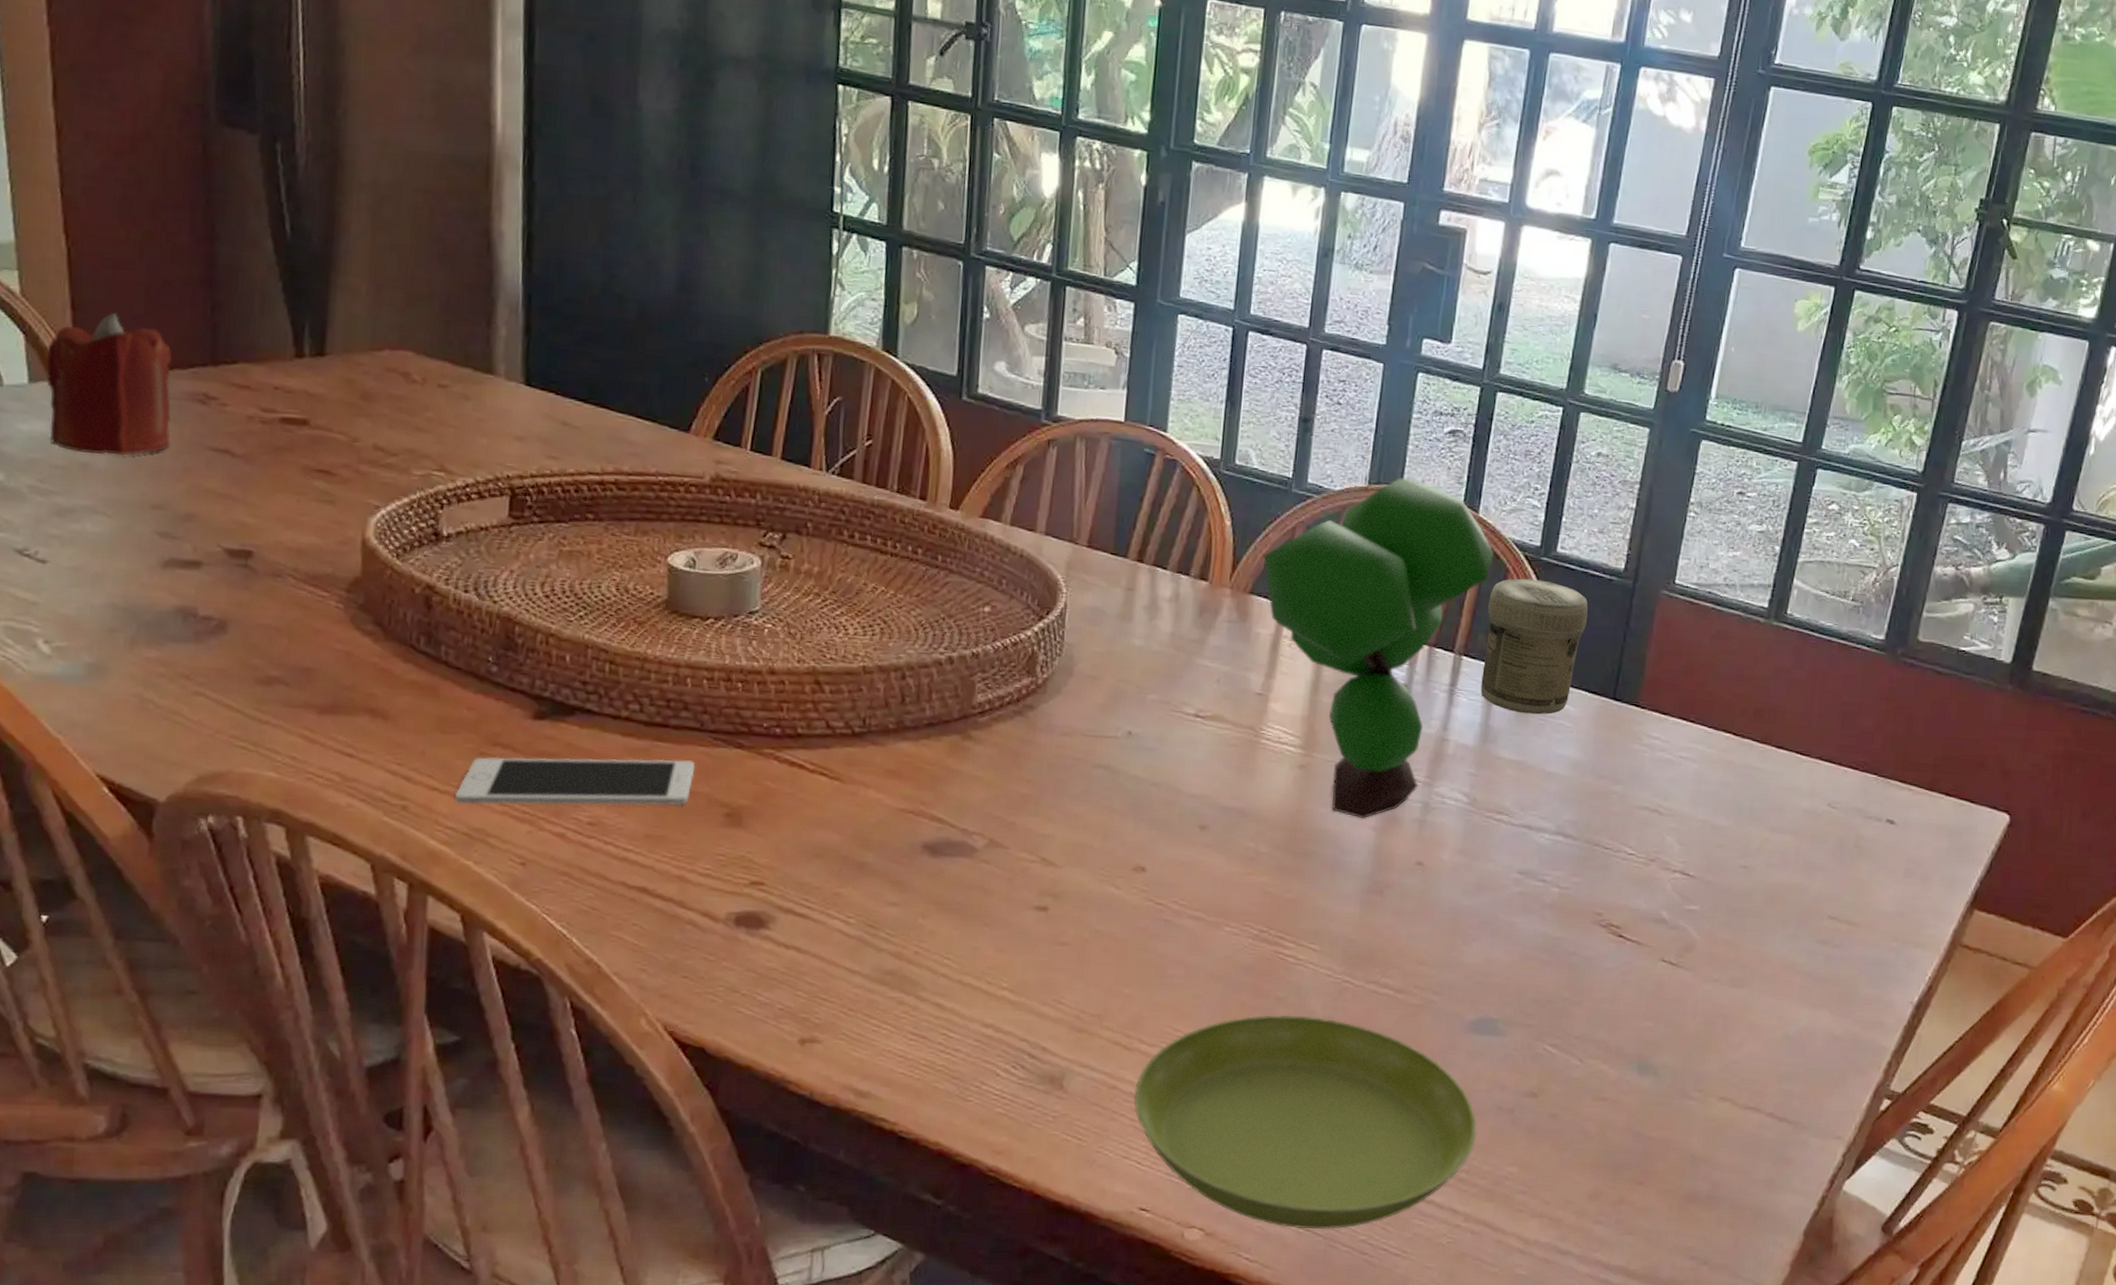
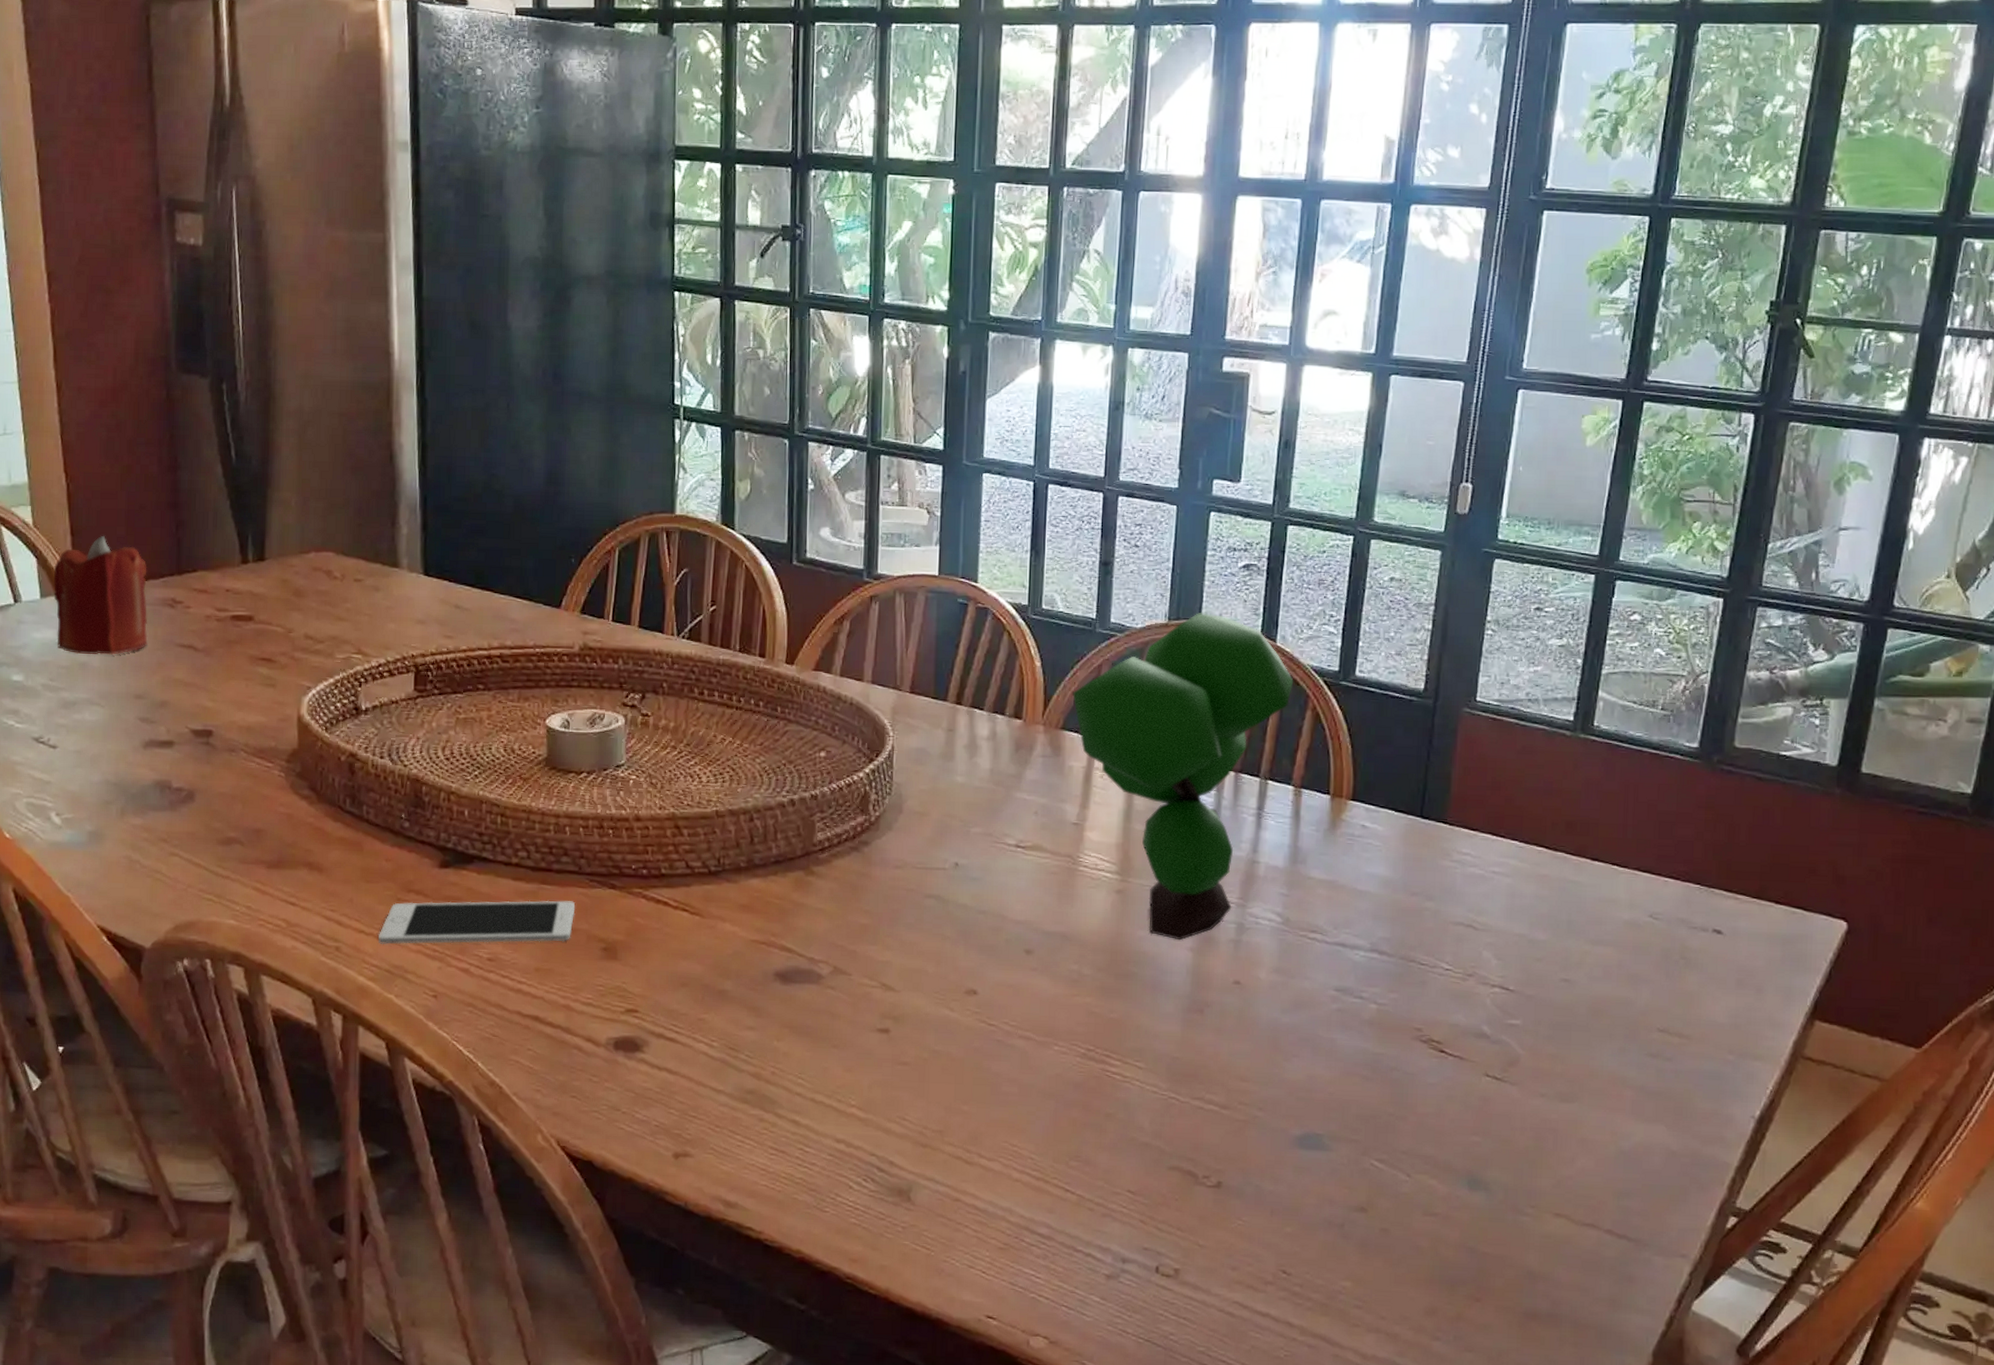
saucer: present [1134,1015,1477,1229] -> none [976,1130,1309,1340]
jar: present [1480,578,1588,715] -> none [1288,703,1390,835]

